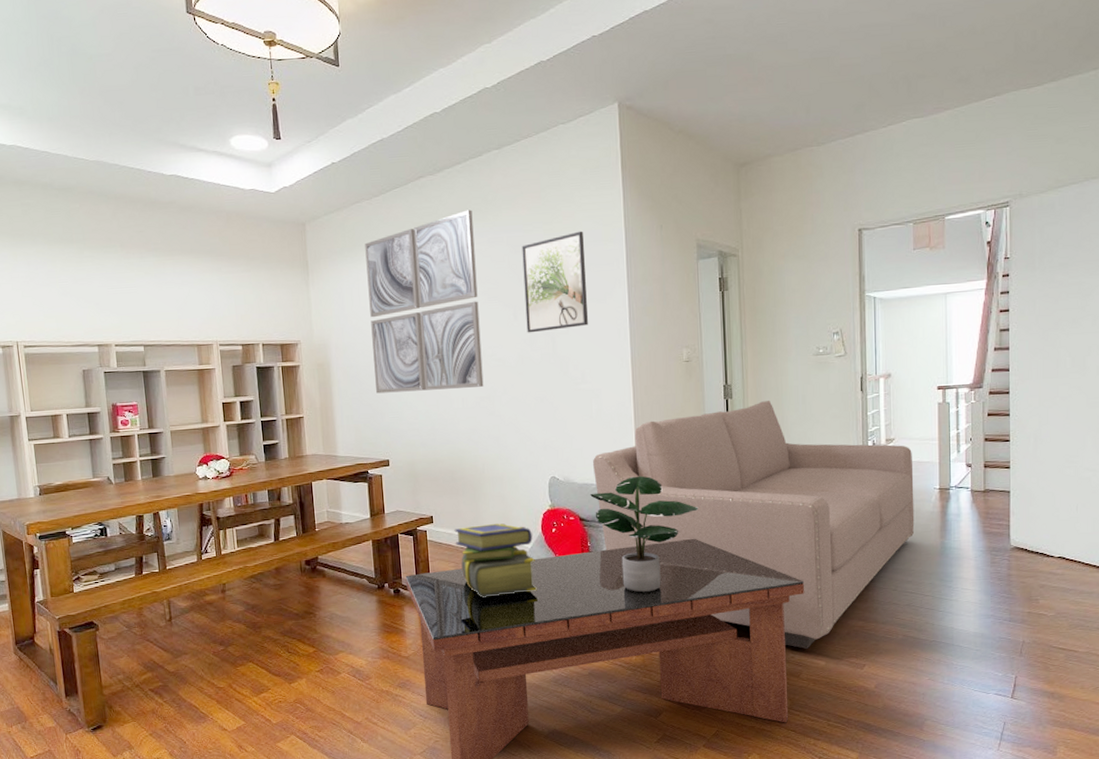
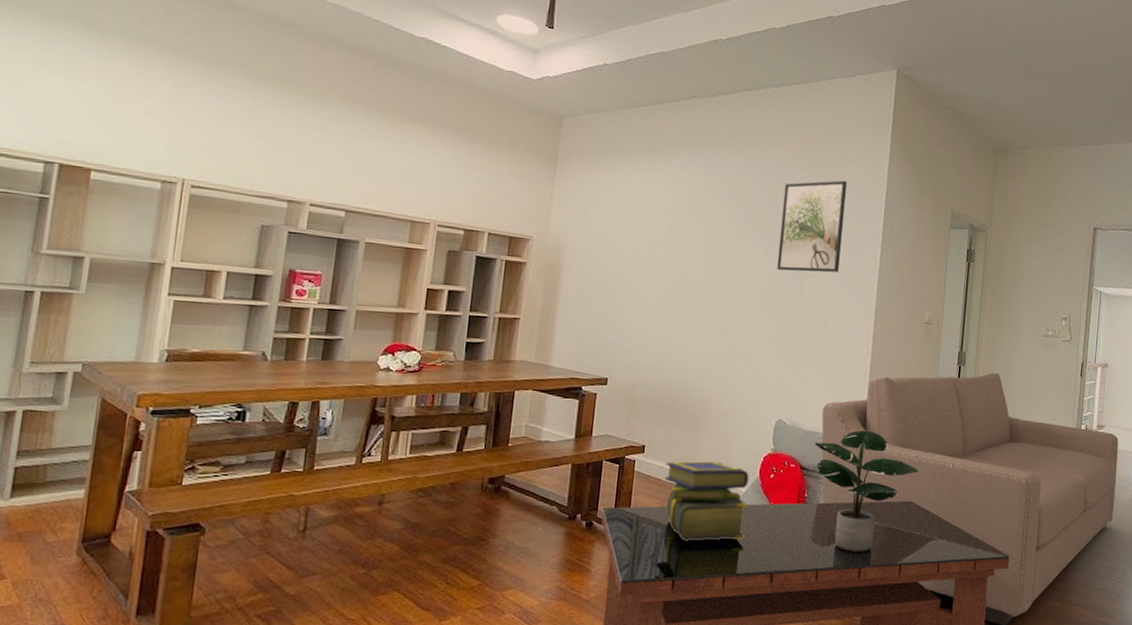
wall art: present [365,209,484,394] -> none [607,138,741,316]

